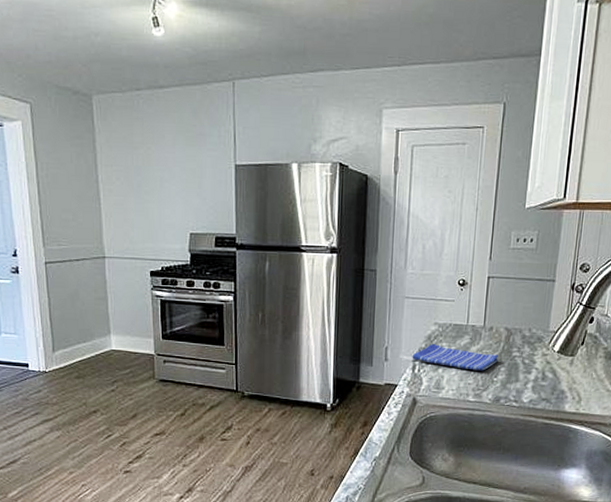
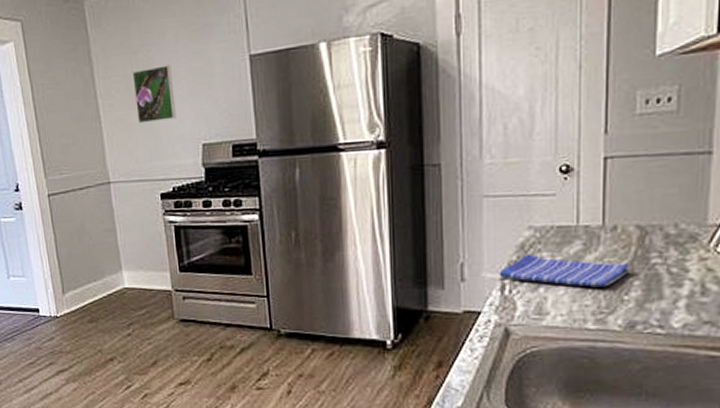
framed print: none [132,162,169,210] -> present [132,65,176,124]

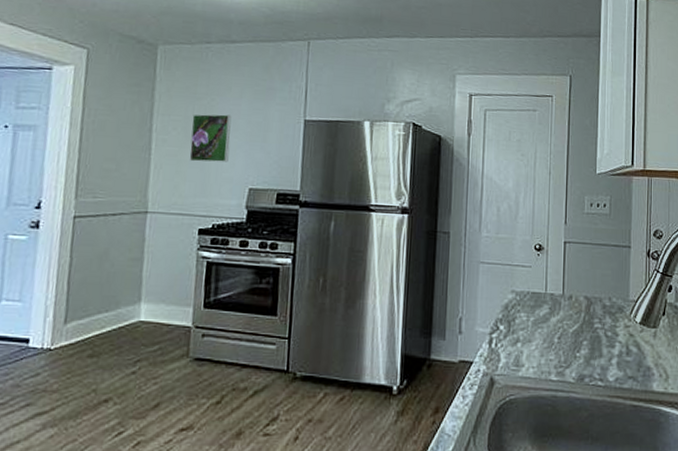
dish towel: present [499,254,628,288] -> none [488,313,579,345]

